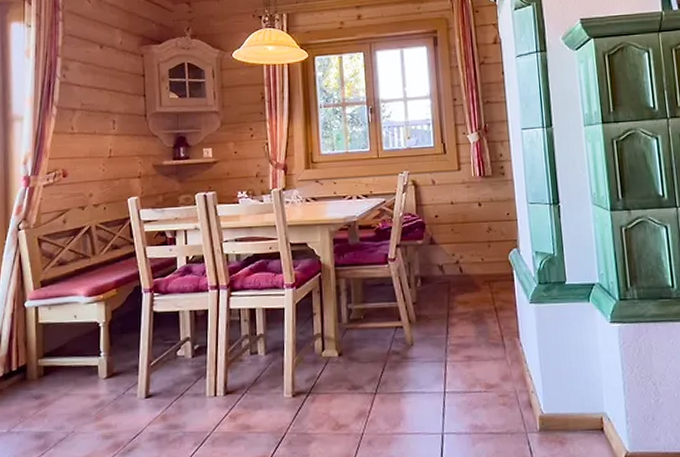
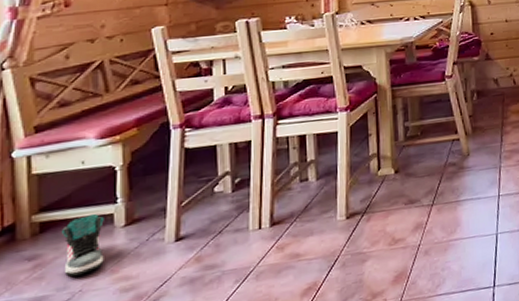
sneaker: none [60,363,91,418] -> present [62,213,104,276]

